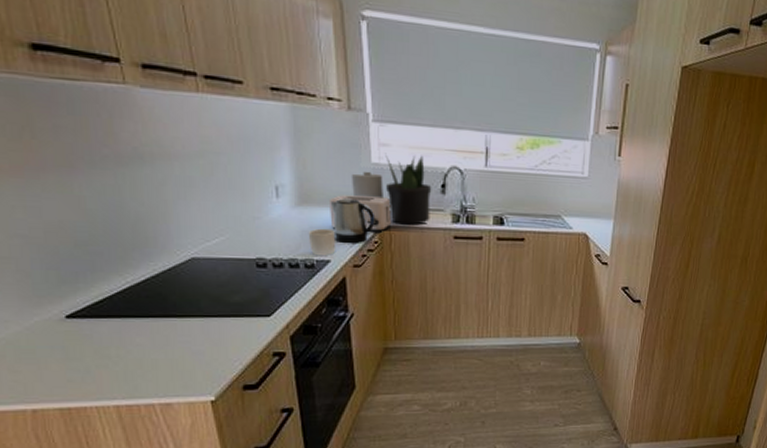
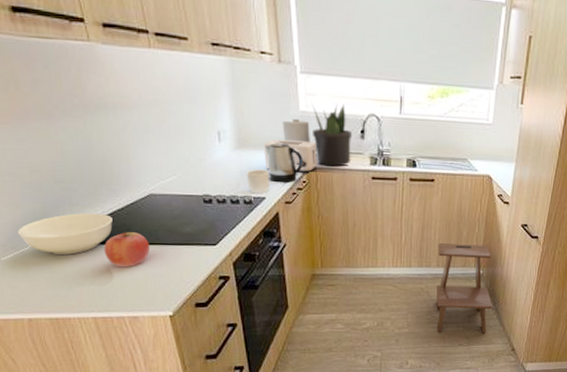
bowl: none [23,280,145,331] -> present [17,212,113,255]
fruit: none [132,303,189,345] -> present [103,232,150,268]
step stool: none [527,310,592,412] -> present [436,243,493,334]

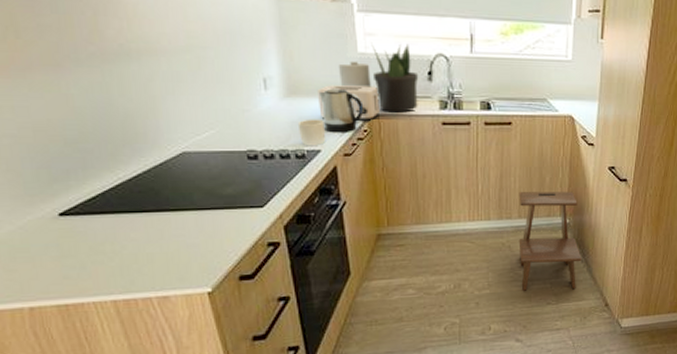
bowl: present [17,212,113,255] -> none [16,177,137,228]
fruit: present [103,232,150,268] -> none [125,197,183,239]

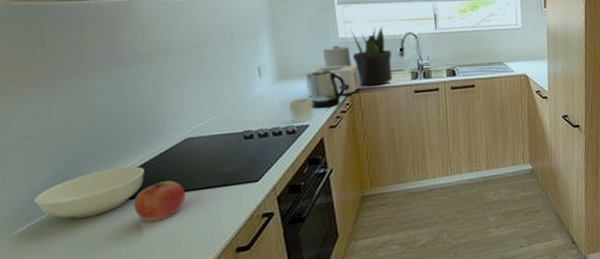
bowl: none [16,177,137,228] -> present [33,166,145,219]
fruit: none [125,197,183,239] -> present [133,180,185,222]
step stool: present [518,191,582,291] -> none [485,140,547,237]

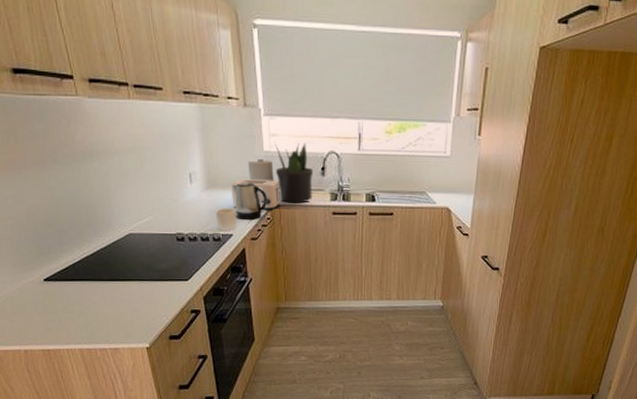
bowl: present [33,166,145,219] -> none [15,252,97,291]
fruit: present [133,180,185,222] -> none [89,269,129,302]

